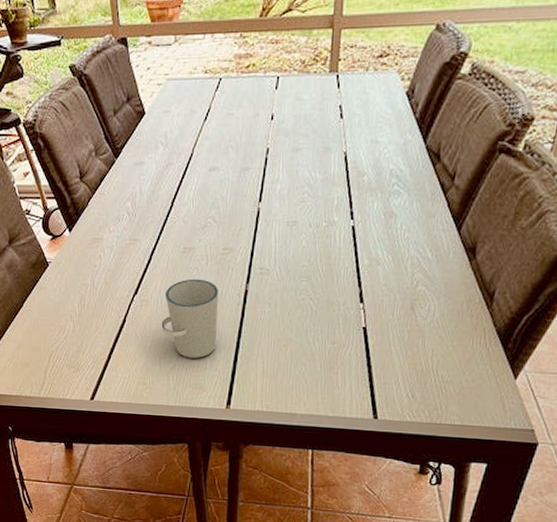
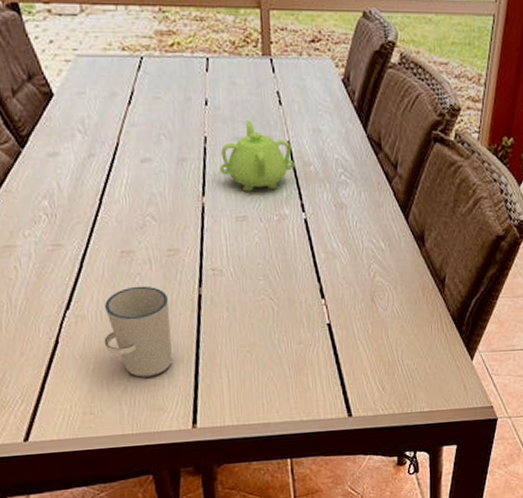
teapot: none [277,133,349,199] -> present [219,120,294,192]

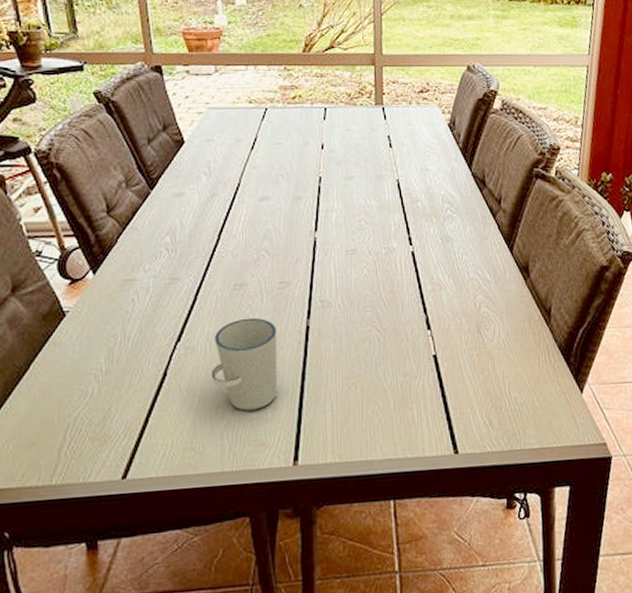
teapot: present [219,120,294,192] -> none [332,162,403,227]

